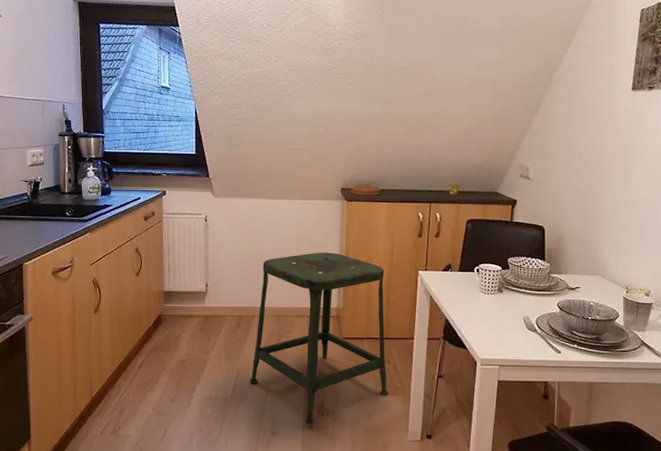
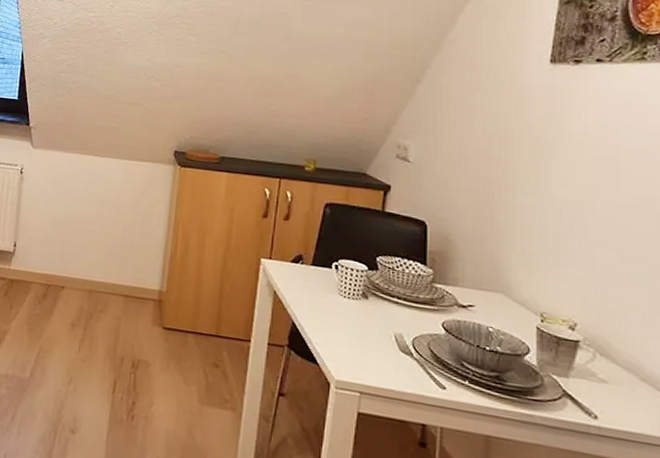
stool: present [249,252,388,424] -> none [51,221,219,428]

